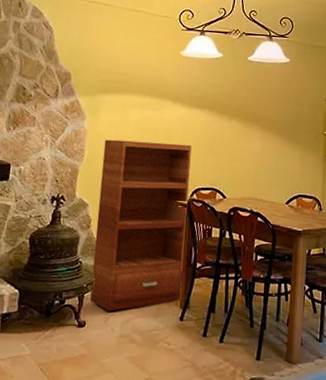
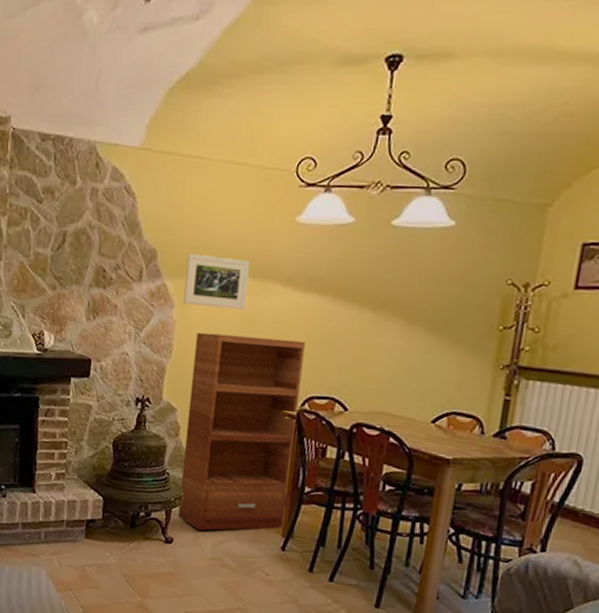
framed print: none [93,76,147,121] -> present [183,253,250,310]

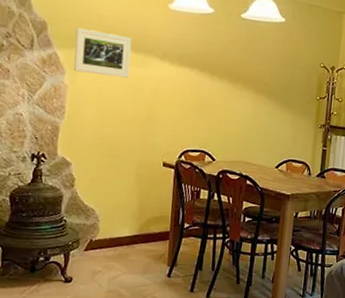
bookshelf: present [177,332,306,531] -> none [75,96,180,268]

